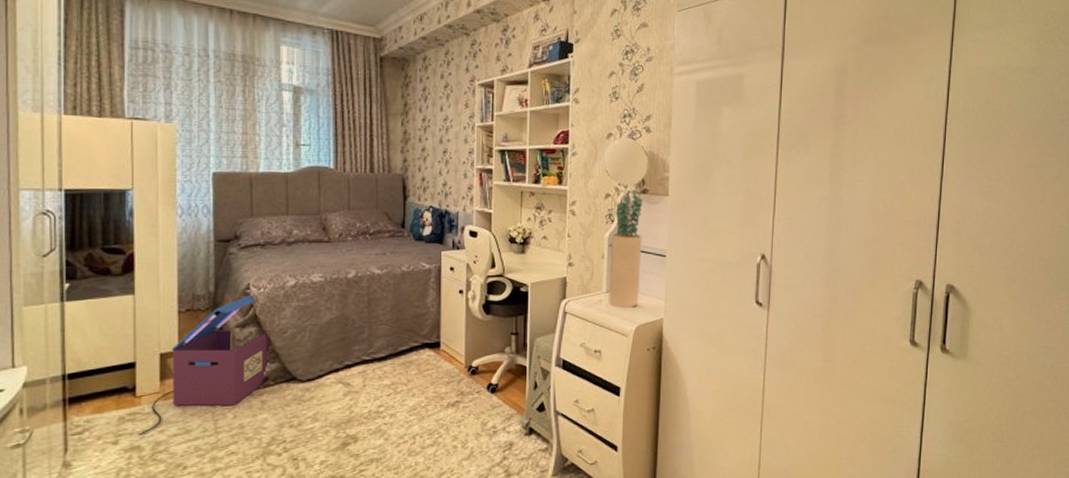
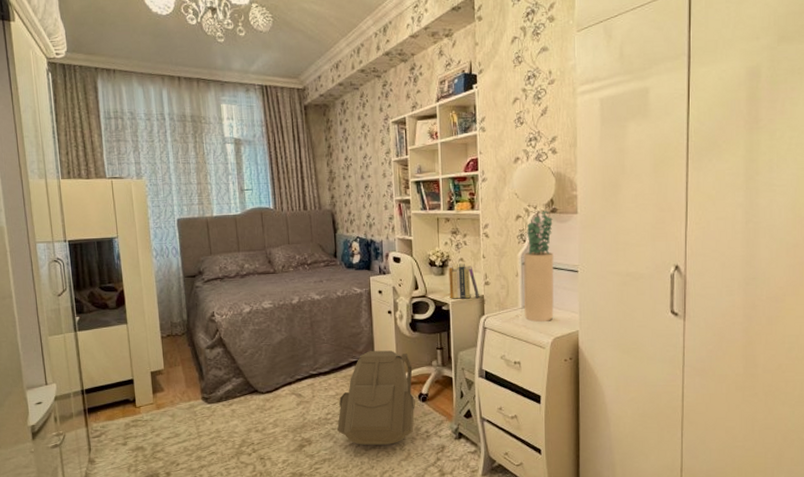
toy box: present [138,293,270,436] -> none [141,319,236,439]
backpack: none [390,335,484,442] -> present [337,350,416,445]
books: none [529,242,561,280] -> present [448,263,479,299]

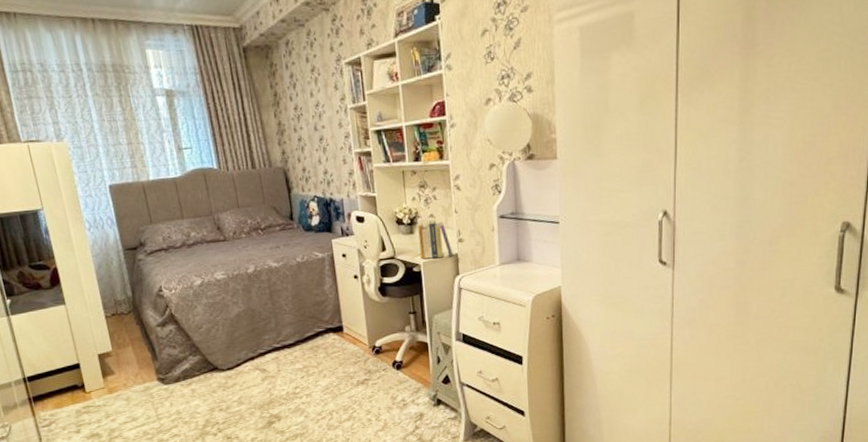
backpack: present [337,350,416,445] -> none [307,318,390,418]
vase: present [523,206,554,323] -> none [499,152,534,280]

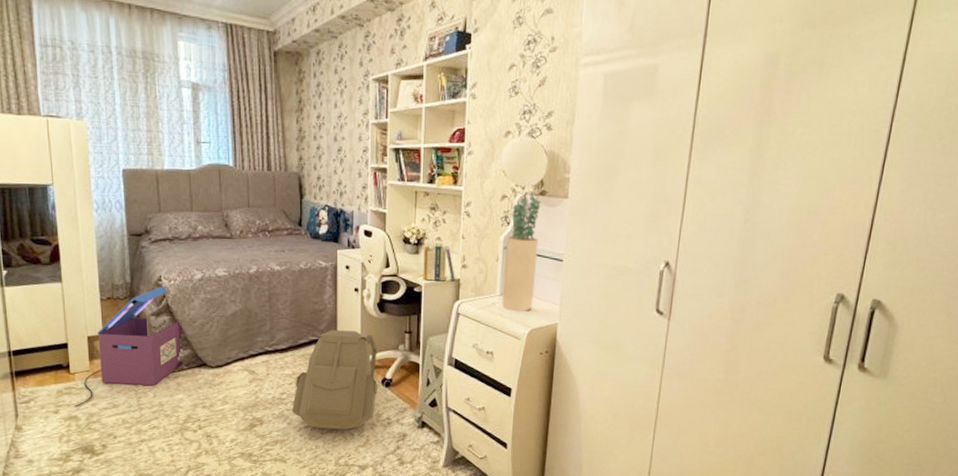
toy box: none [95,294,195,425] -> present [74,284,183,408]
backpack: none [307,318,390,418] -> present [292,330,379,430]
vase: none [499,152,534,280] -> present [501,187,541,312]

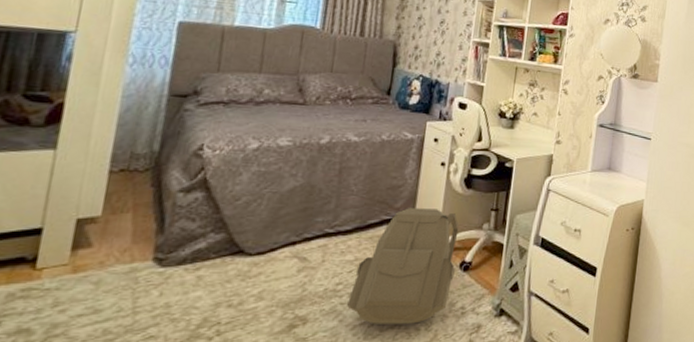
toy box: present [74,284,183,408] -> none [30,154,221,317]
books: present [423,242,455,282] -> none [515,117,549,157]
vase: present [501,187,541,312] -> none [592,70,634,189]

